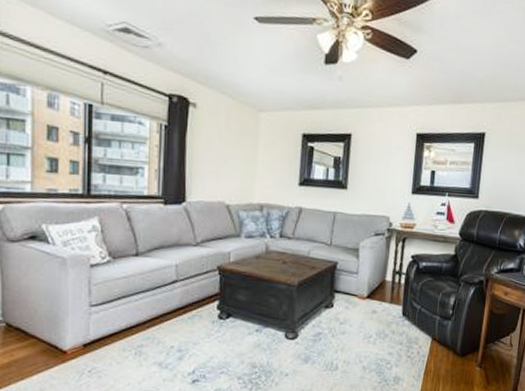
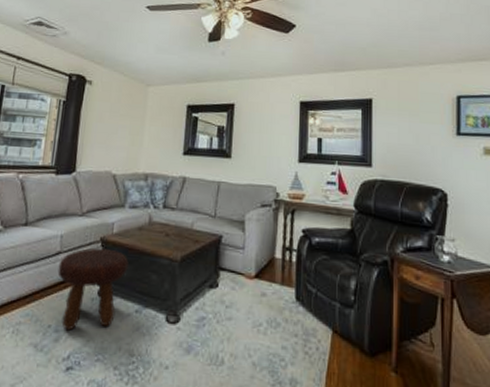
footstool: none [176,276,247,350] -> present [57,248,129,331]

